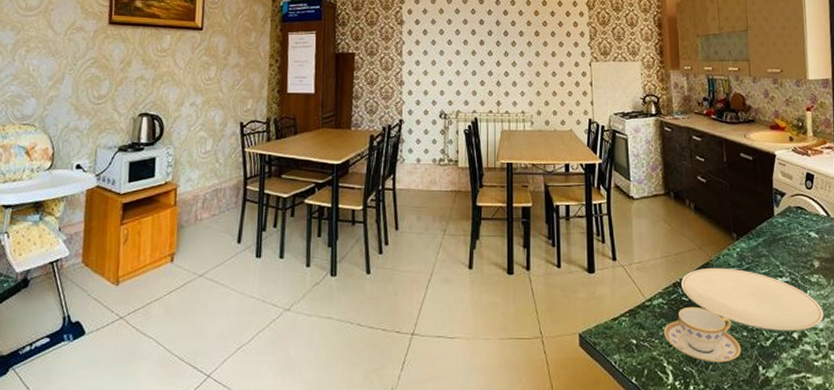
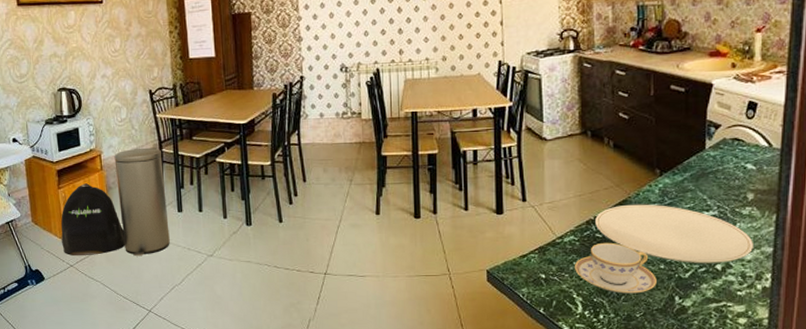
backpack: none [114,220,191,305] -> present [61,183,126,255]
pedal bin: none [188,183,246,309] -> present [114,147,170,257]

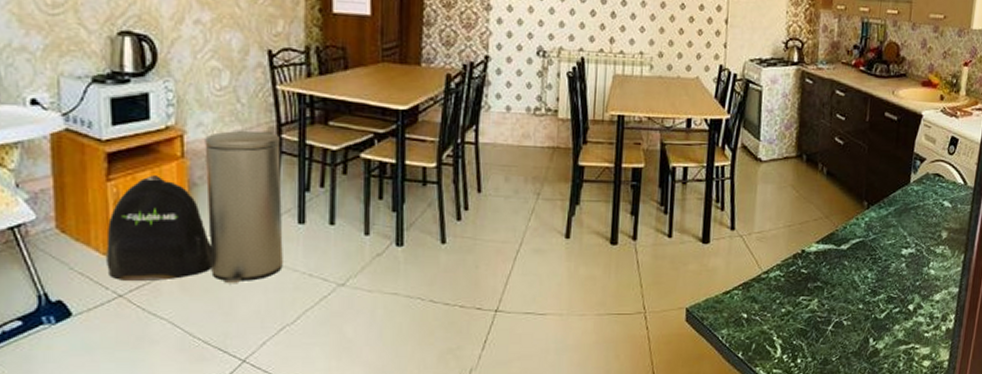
teacup: present [575,242,657,294] -> none [777,279,855,336]
plate: present [595,204,753,263] -> none [802,238,943,303]

